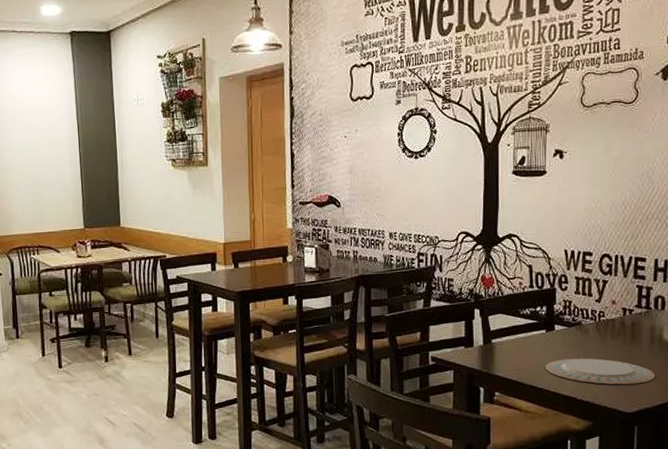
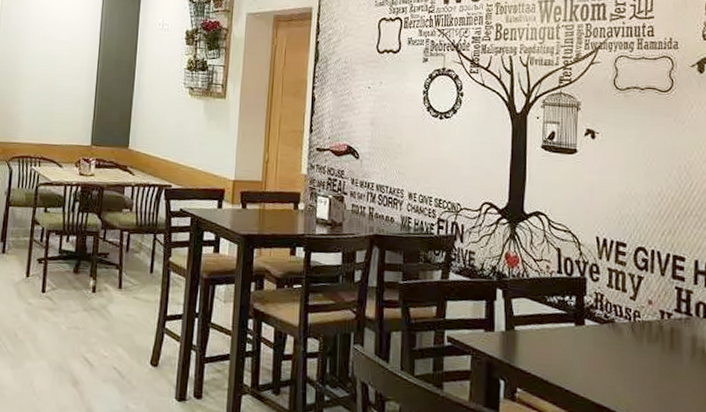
plate: present [545,358,656,385] -> none [574,359,699,401]

